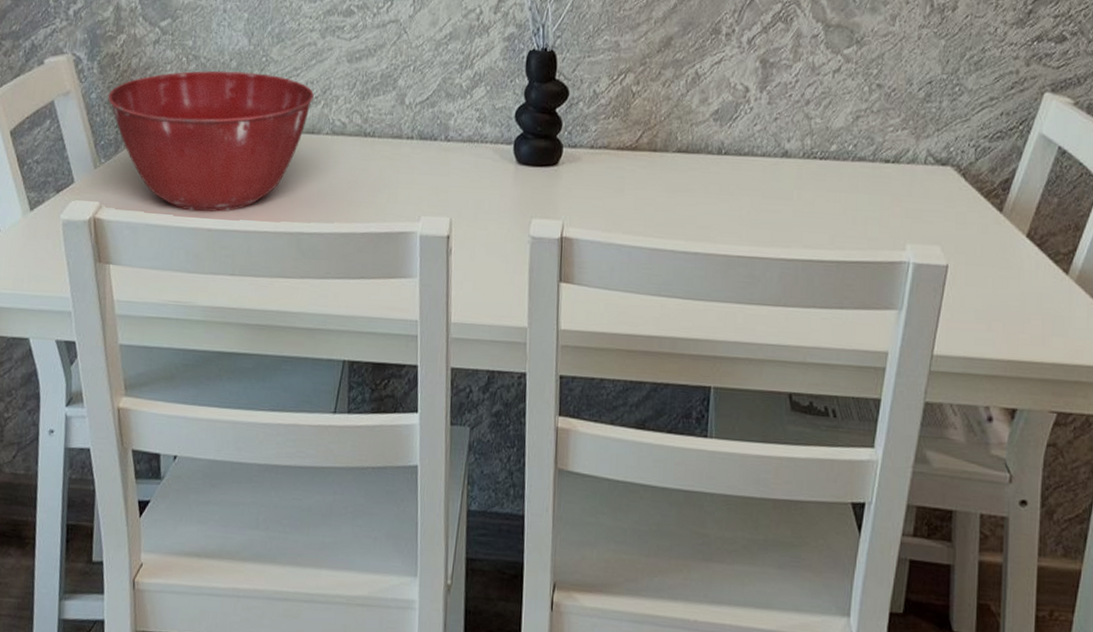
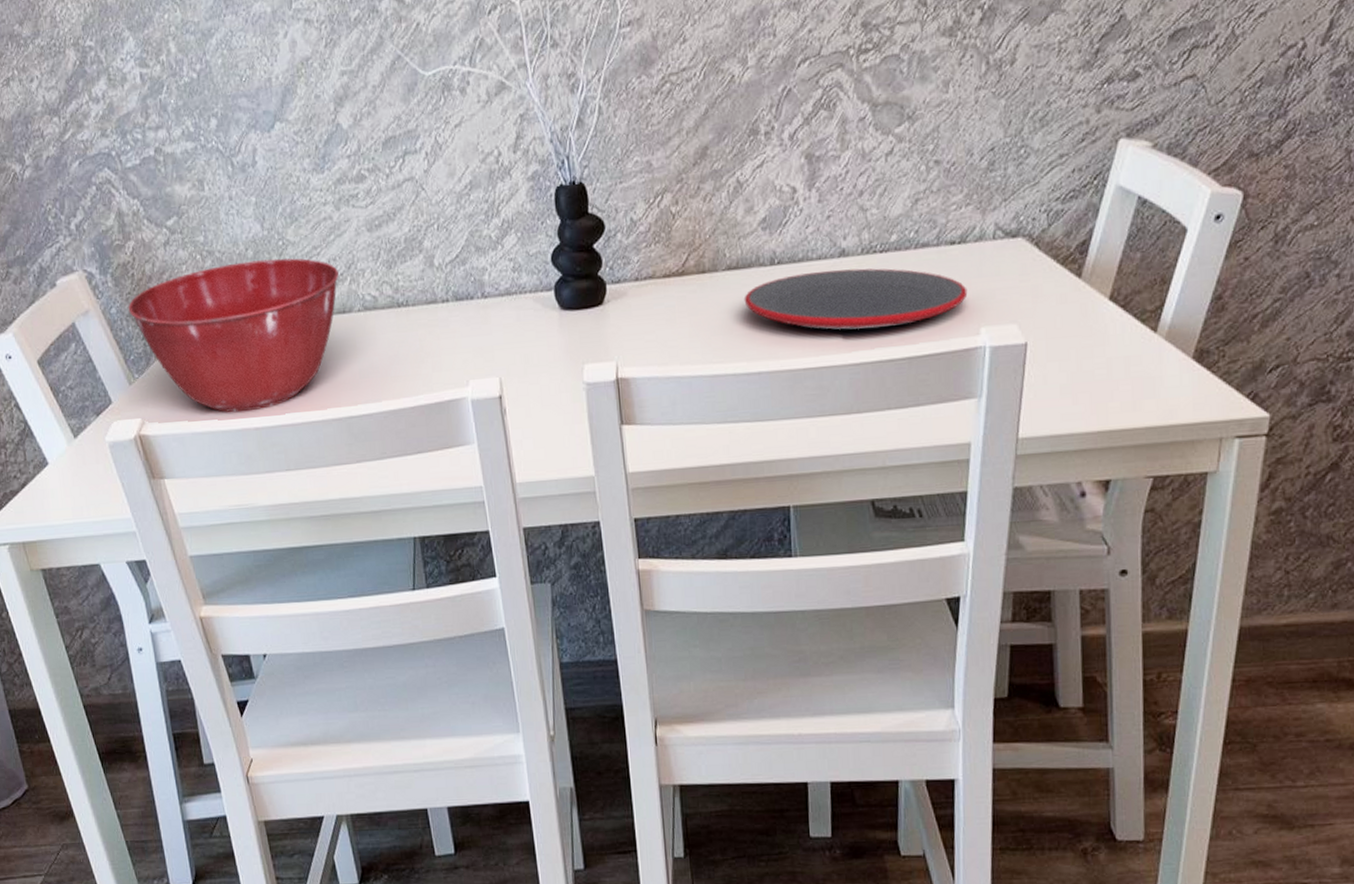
plate: none [689,166,897,229] -> present [744,268,968,330]

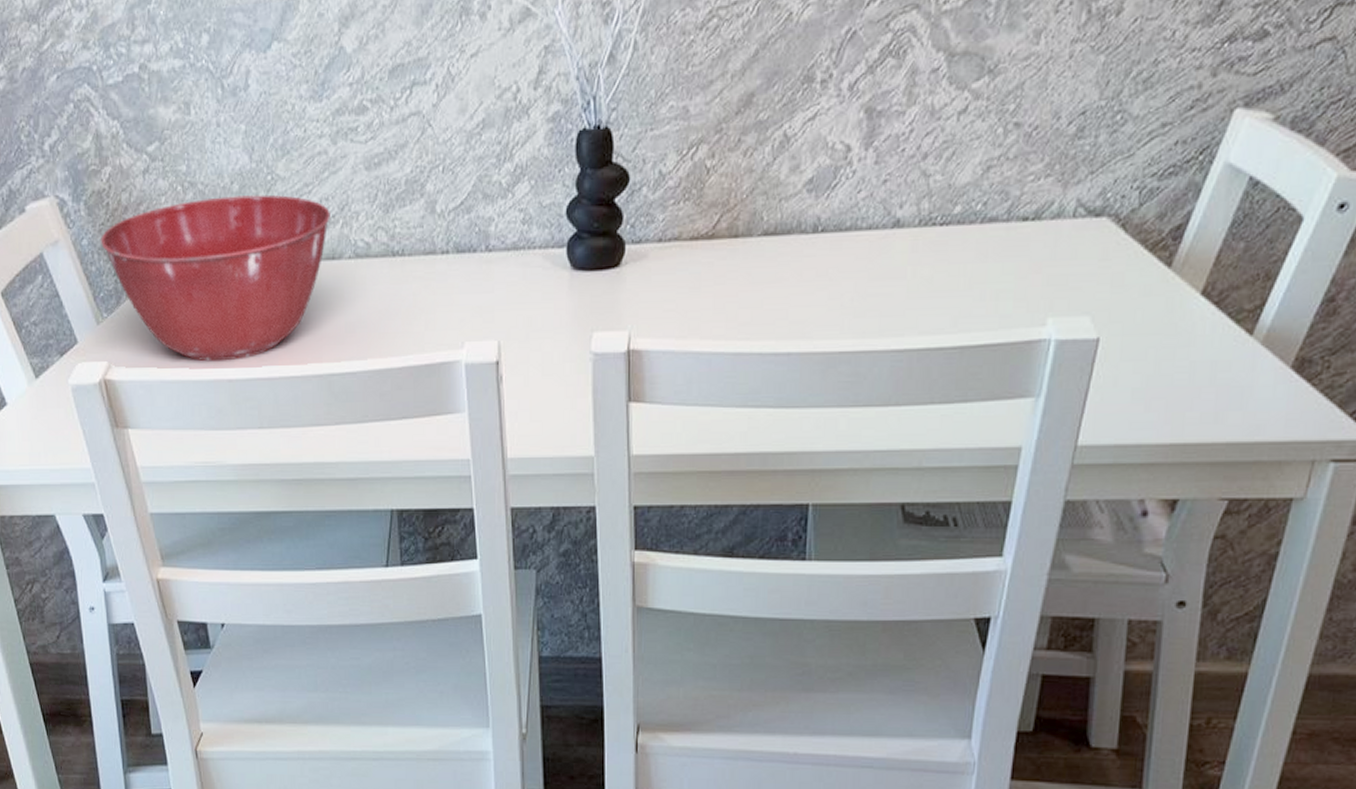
plate: present [744,268,968,330] -> none [779,242,1037,311]

